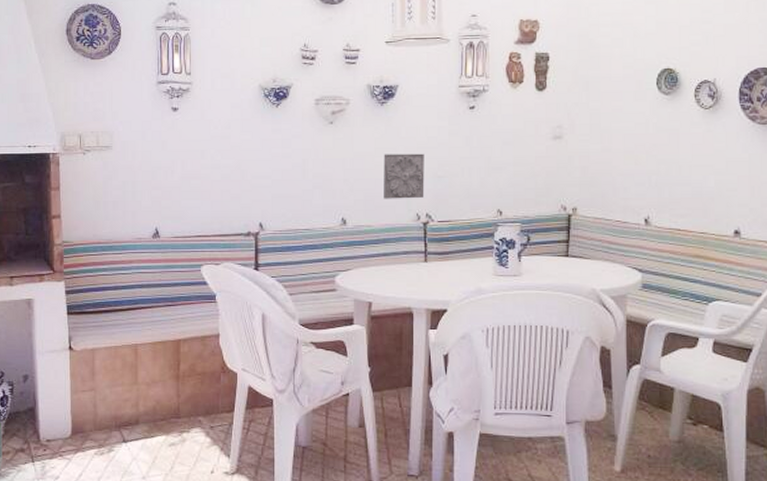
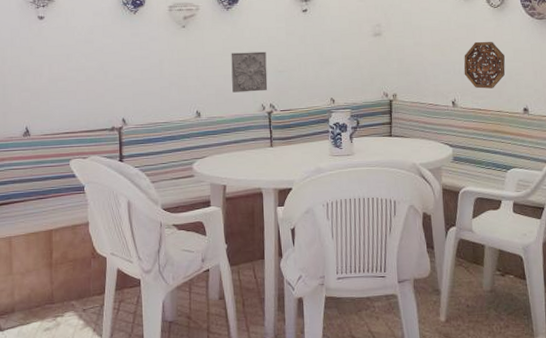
decorative platter: none [661,149,716,205] -> present [463,41,506,89]

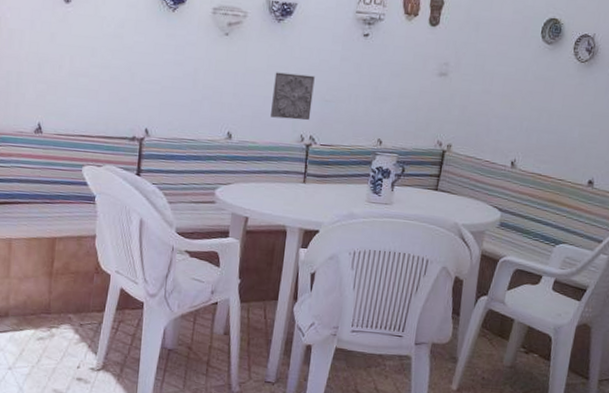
decorative platter: present [463,41,506,89] -> none [531,98,582,154]

